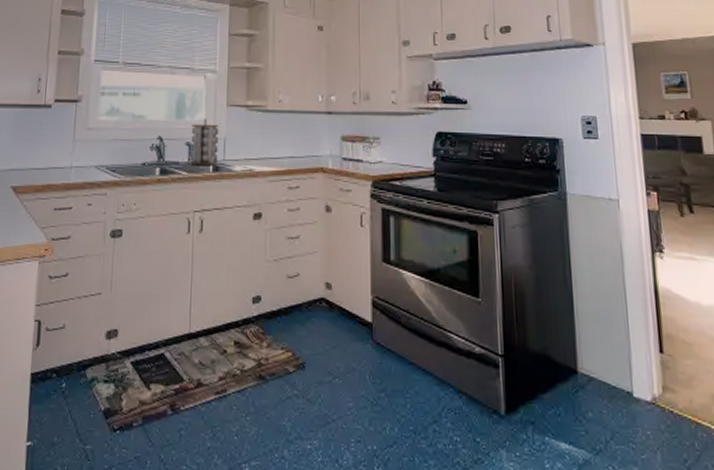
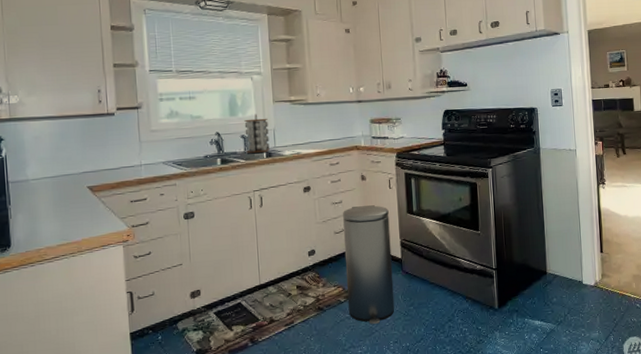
pedal bin: none [297,245,360,412] -> present [342,205,395,325]

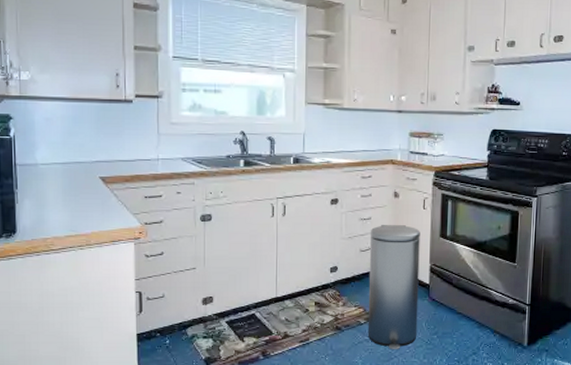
spice rack: present [244,114,270,154] -> none [272,115,298,158]

